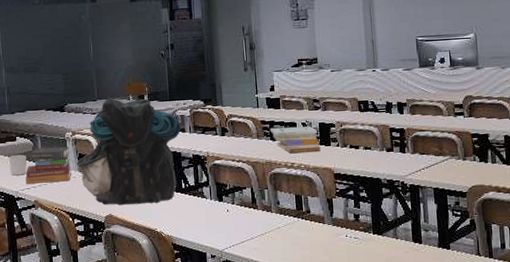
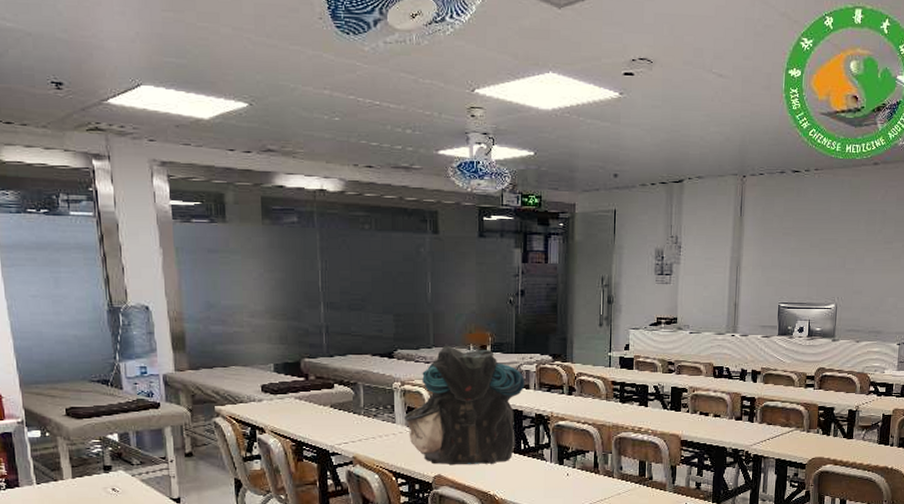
mug: present [9,154,27,176] -> none [324,404,345,428]
books: present [25,146,72,184] -> none [343,398,398,438]
books: present [269,126,321,154] -> none [620,389,670,418]

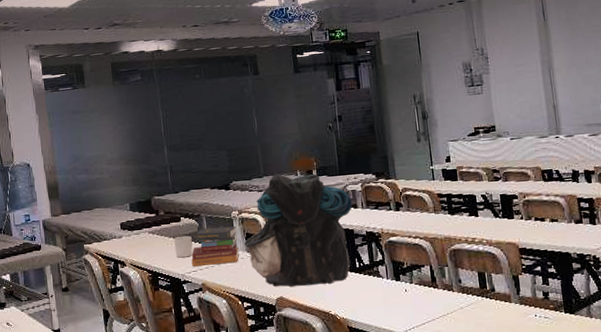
mug: none [324,404,345,428] -> present [174,235,193,258]
books: none [343,398,398,438] -> present [191,226,240,266]

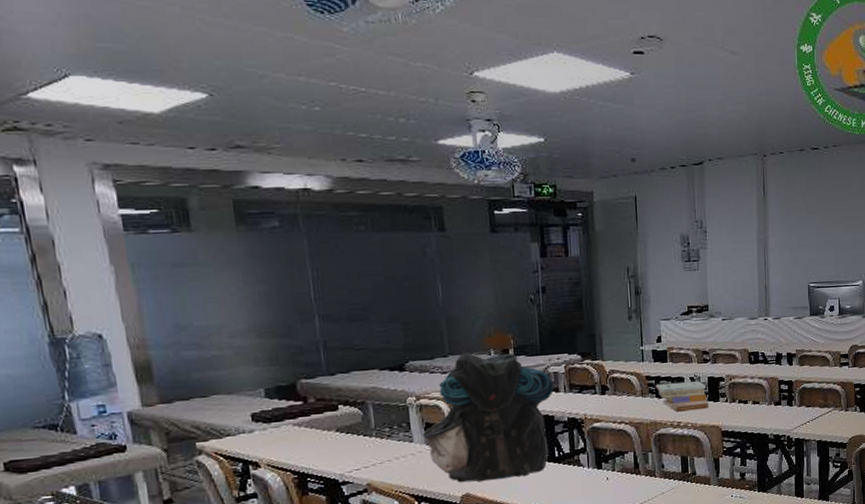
mug: present [174,235,193,258] -> none [329,427,355,455]
books: present [191,226,240,266] -> none [353,414,417,464]
books: none [447,199,503,229] -> present [655,381,709,412]

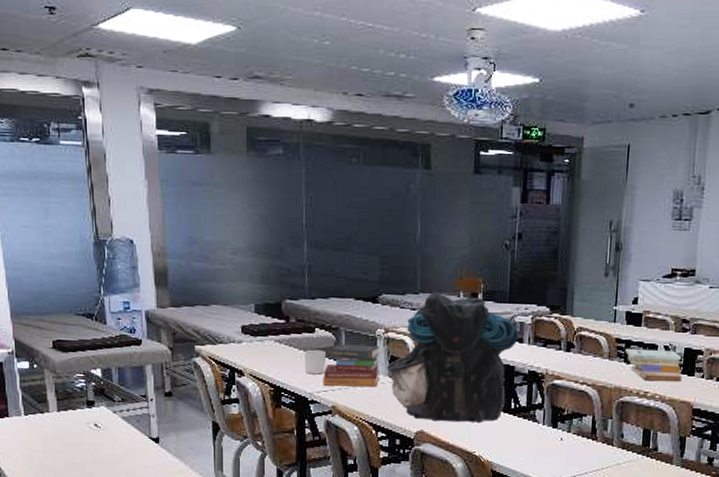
mug: none [329,427,355,455] -> present [304,349,326,375]
books: none [353,414,417,464] -> present [323,344,380,388]

